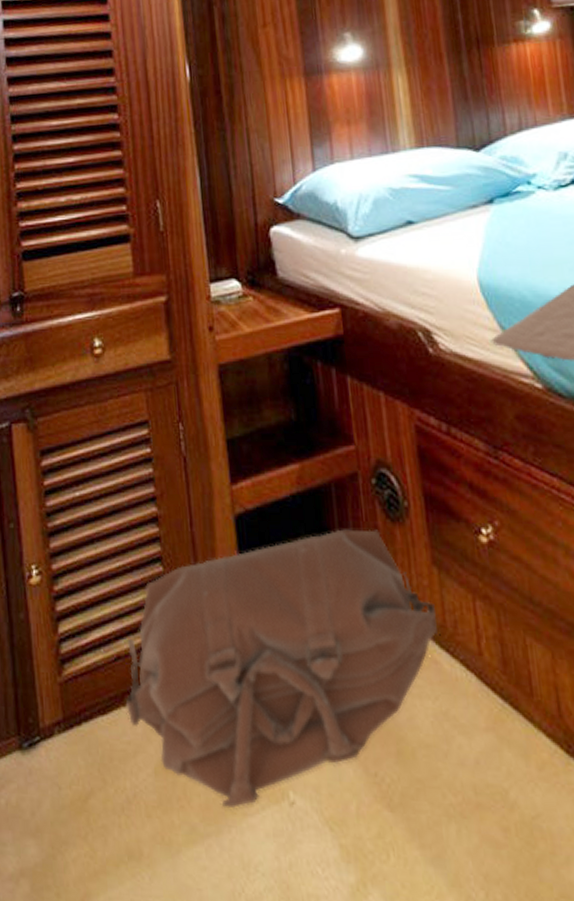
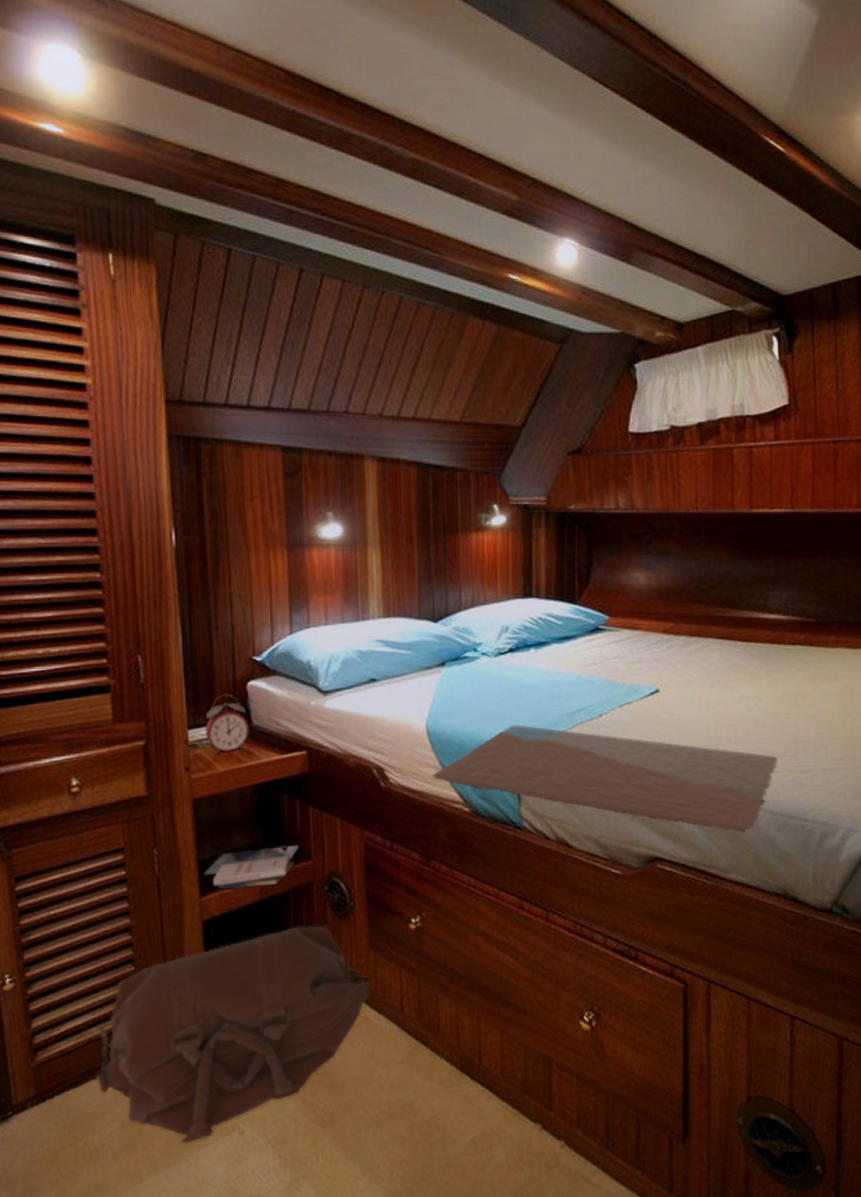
alarm clock: none [227,241,275,312] -> present [205,693,249,755]
magazine: none [234,424,338,458] -> present [204,844,299,876]
books: none [244,436,334,477] -> present [213,855,294,889]

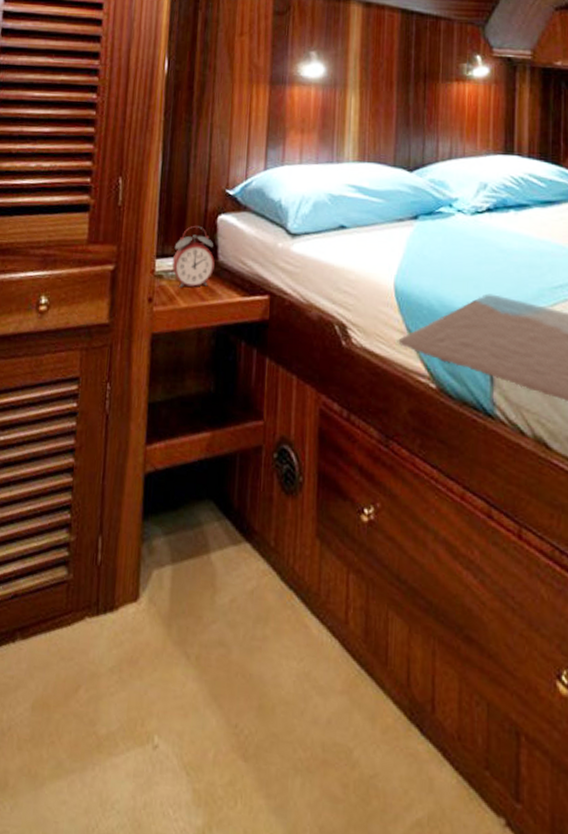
duffel bag: present [95,925,370,1144] -> none [14,496,312,747]
magazine: present [204,844,299,876] -> none [153,398,251,422]
books: present [213,855,294,889] -> none [161,410,245,443]

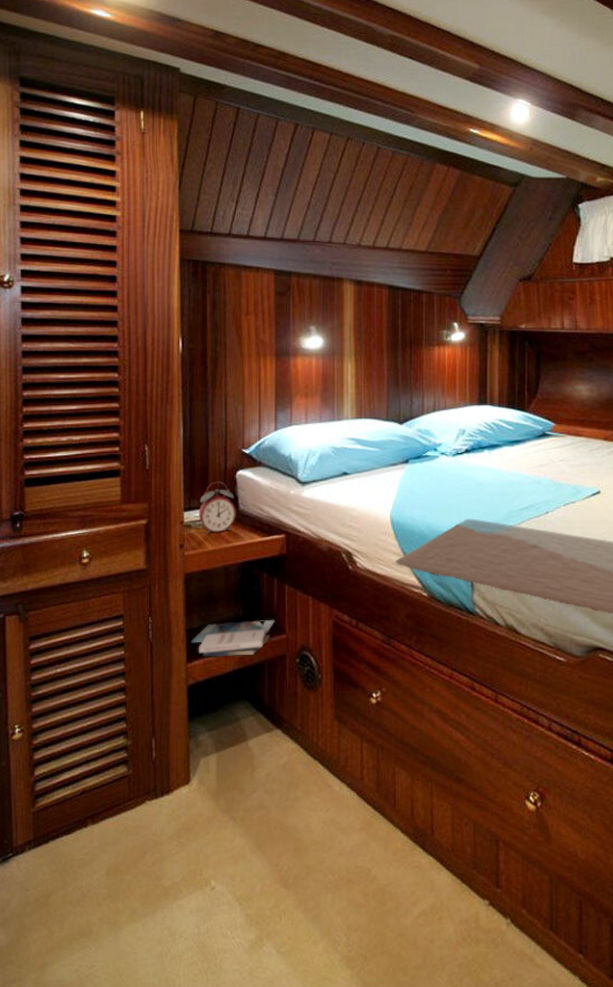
magazine: none [153,398,251,422] -> present [191,619,275,644]
books: none [161,410,245,443] -> present [199,628,270,657]

